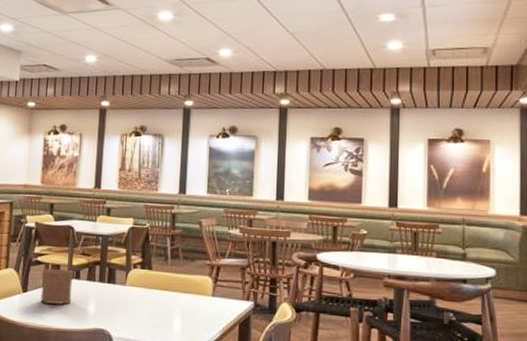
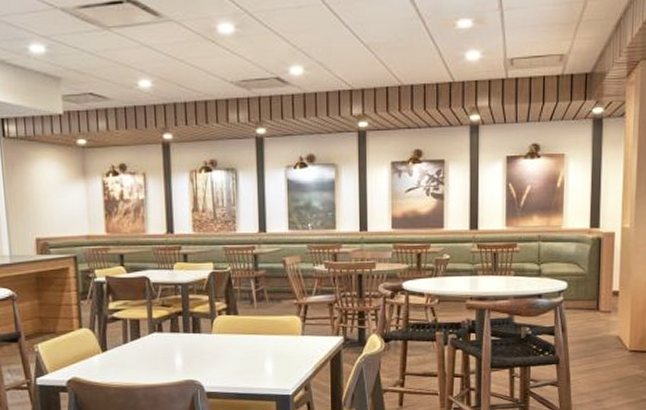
cup: present [40,268,75,305] -> none [119,323,156,361]

